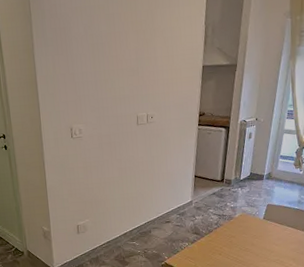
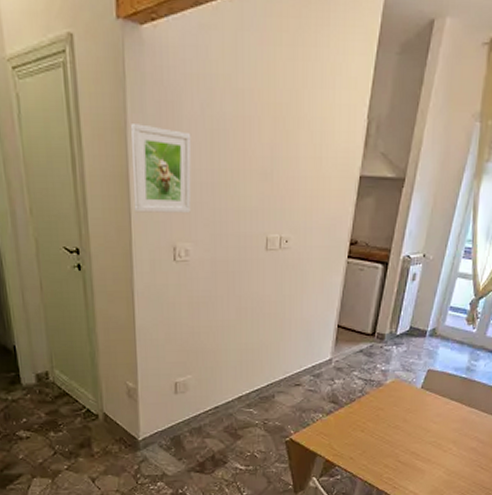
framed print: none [37,45,81,106] -> present [131,124,192,214]

